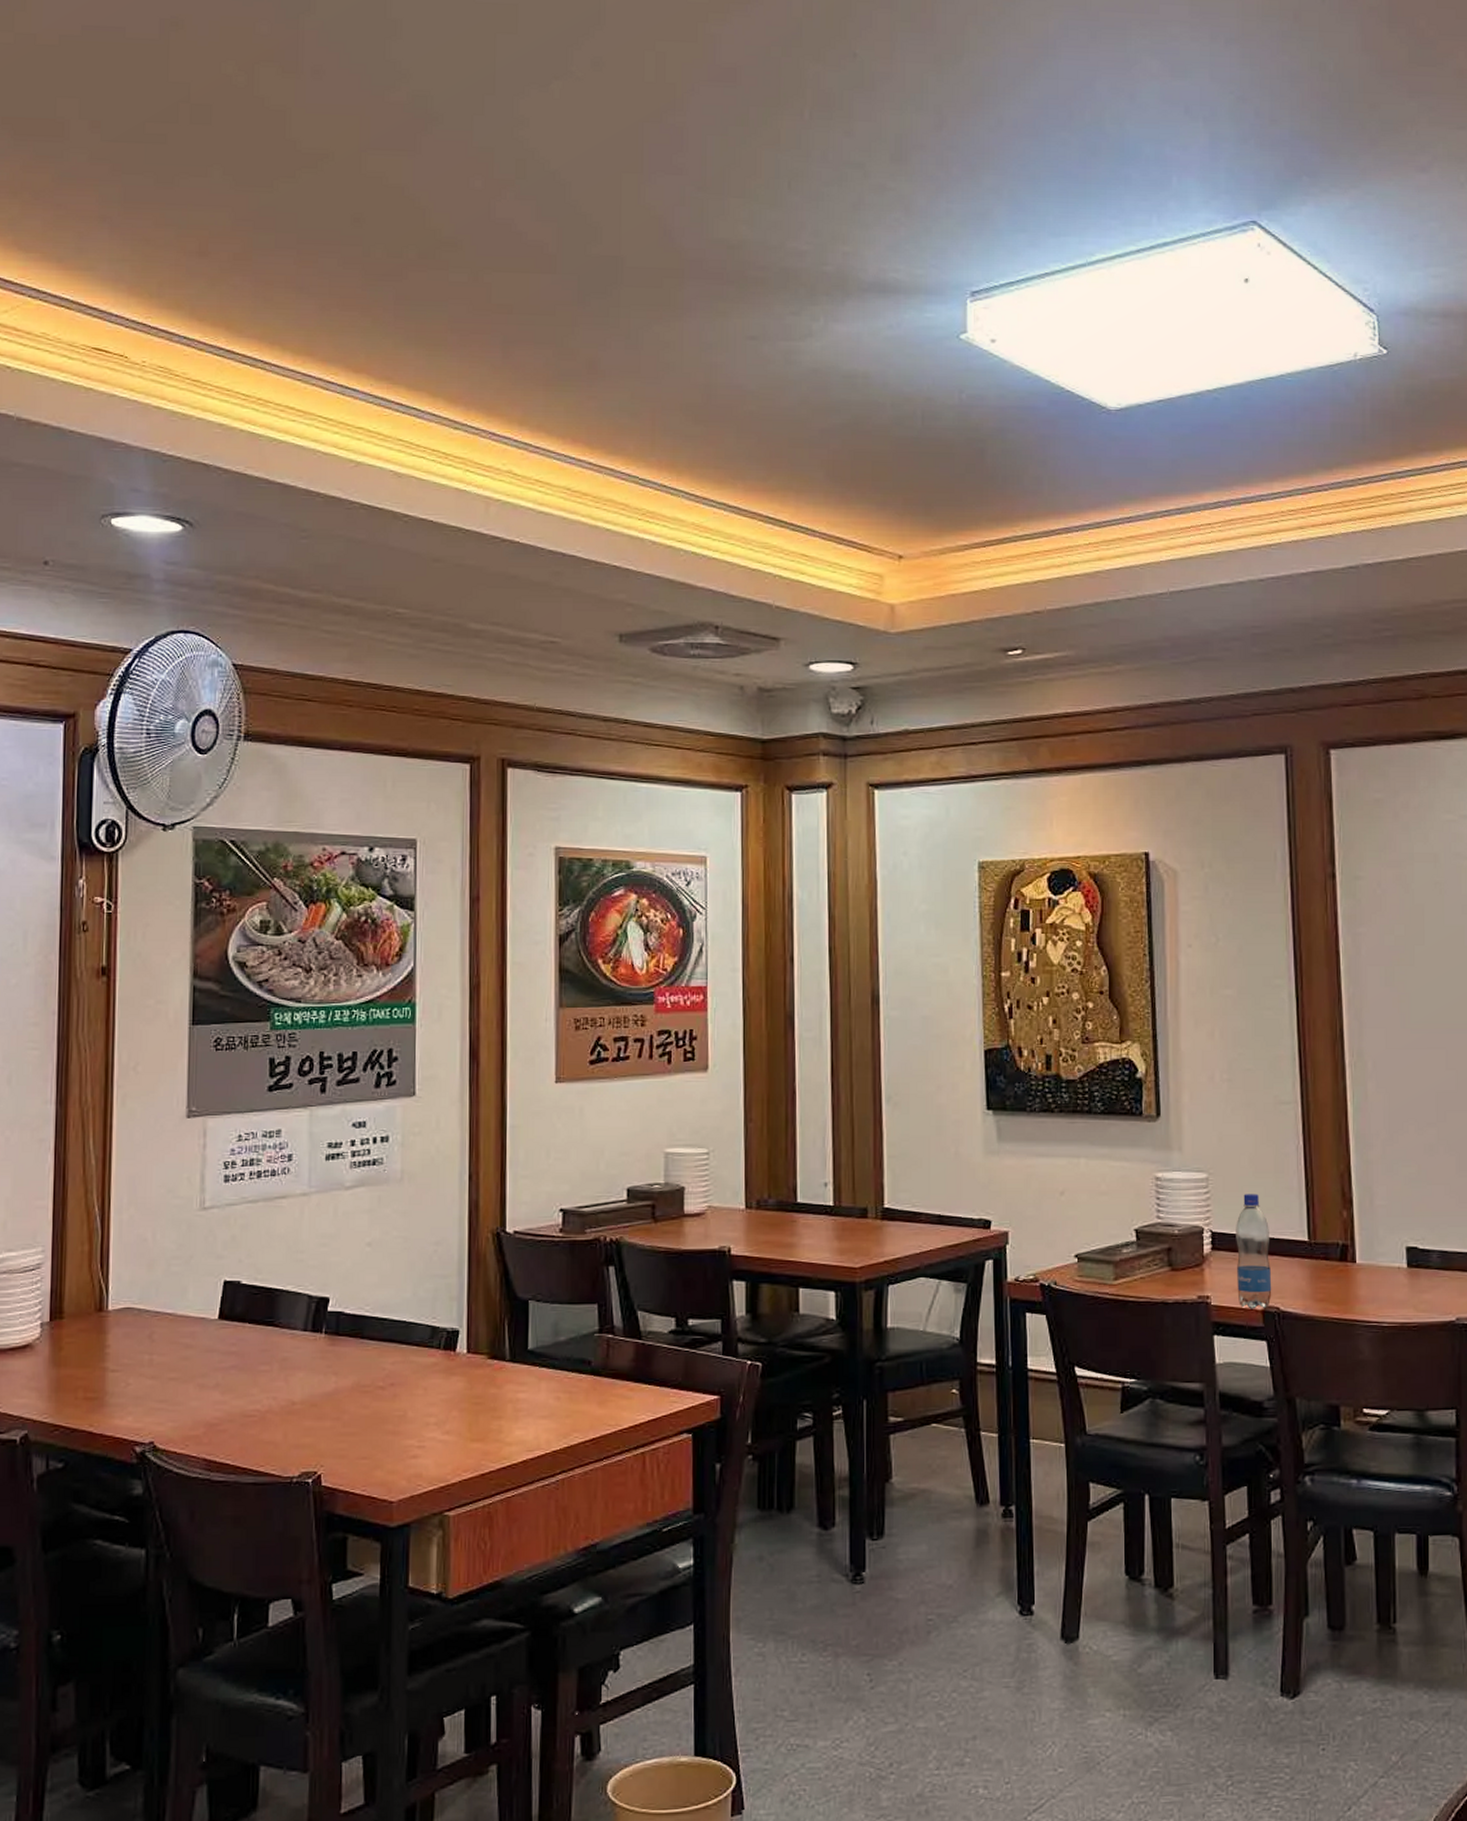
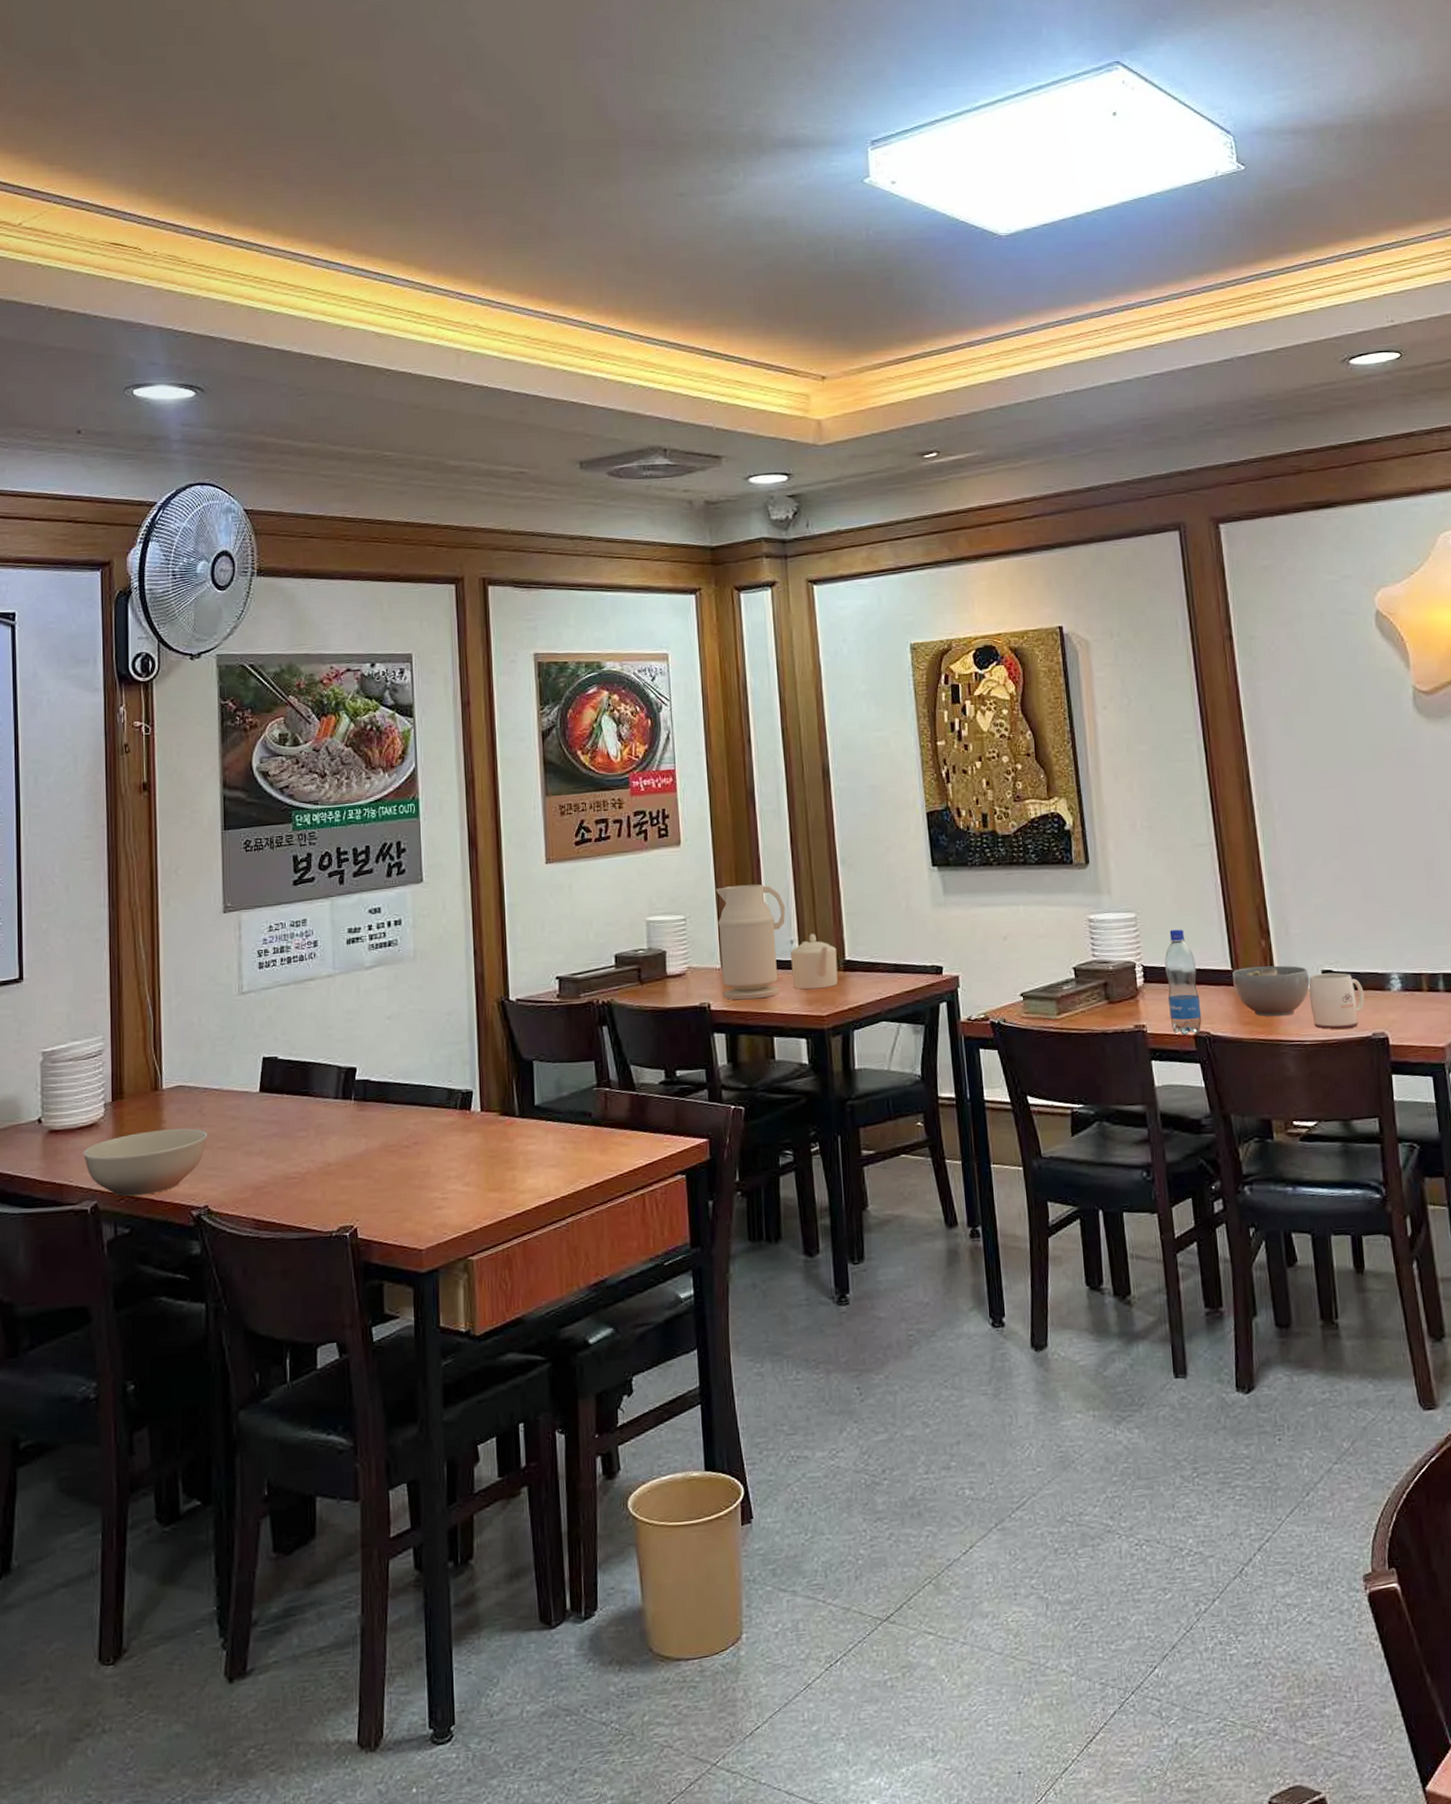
bowl: none [14,1355,158,1427] -> present [83,1128,208,1197]
water jug: none [744,1118,821,1246] -> present [715,884,786,1000]
teapot: none [823,1177,874,1238] -> present [790,934,838,990]
soup bowl: none [1309,1239,1392,1295] -> present [1232,965,1310,1017]
mug: none [1391,1250,1450,1312] -> present [1308,972,1365,1030]

